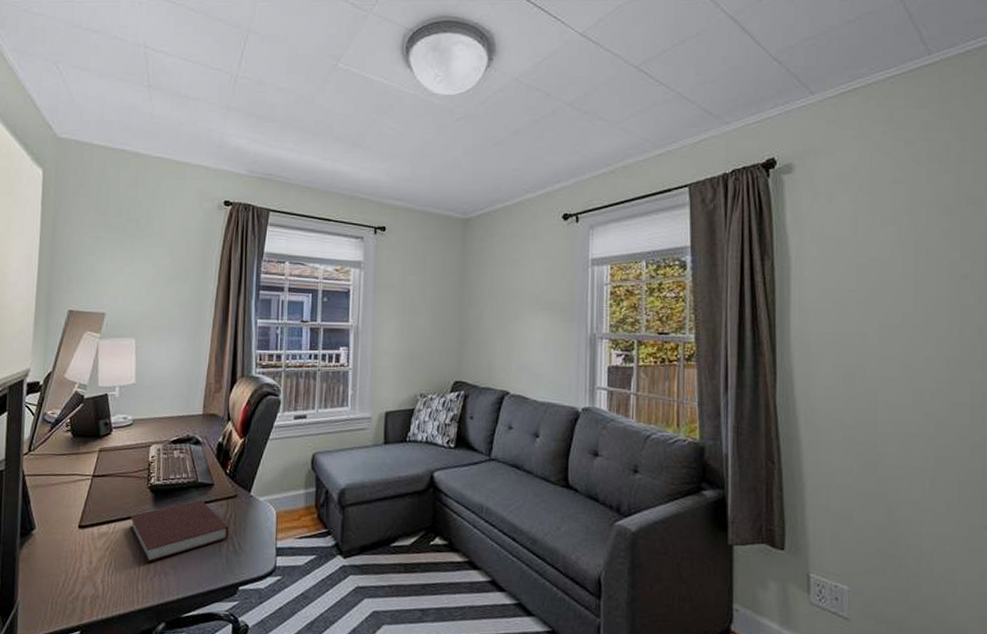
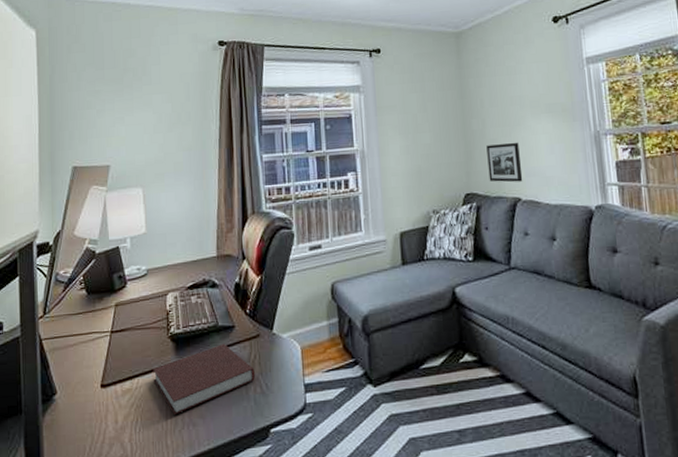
picture frame: none [480,335,514,376] -> present [486,142,523,183]

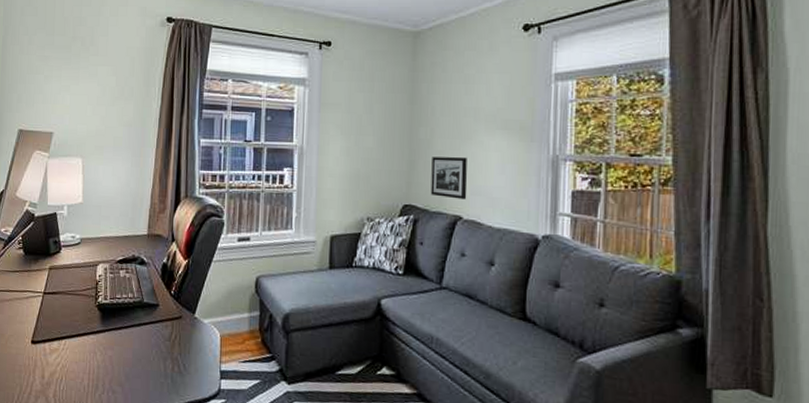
notebook: present [153,343,255,415] -> none [79,319,174,380]

